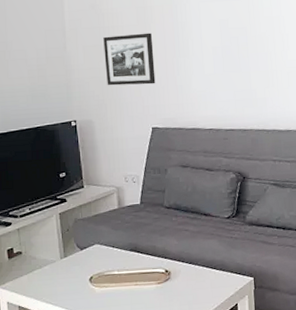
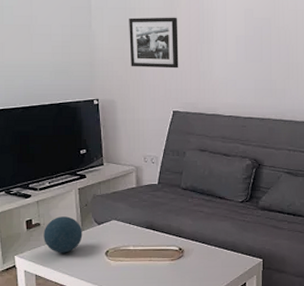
decorative orb: none [25,243,66,282] -> present [43,216,83,253]

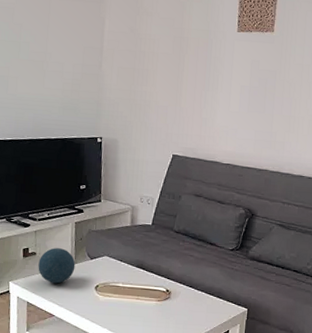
picture frame: present [129,17,179,69] -> none [136,61,185,114]

